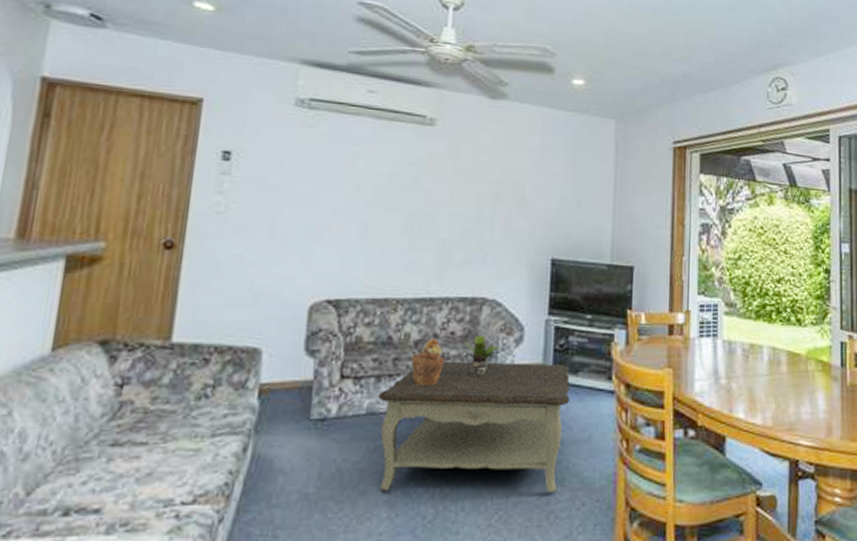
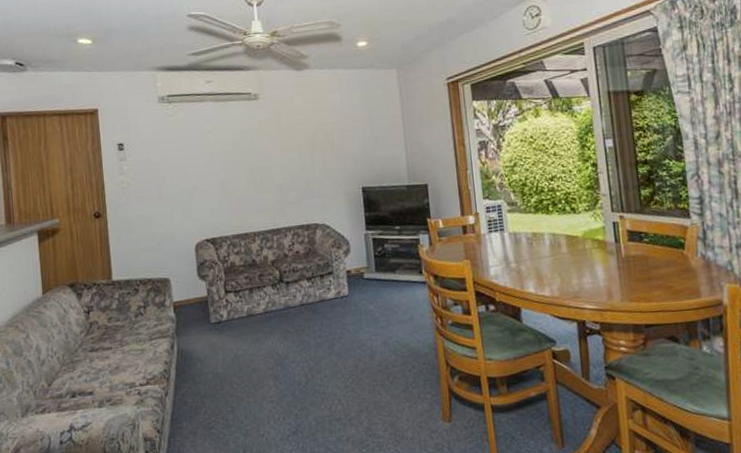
coffee table: present [377,361,570,493] -> none [253,266,393,368]
decorative container: present [411,338,446,387] -> none [271,257,296,293]
potted plant: present [465,336,500,376] -> none [307,251,334,281]

